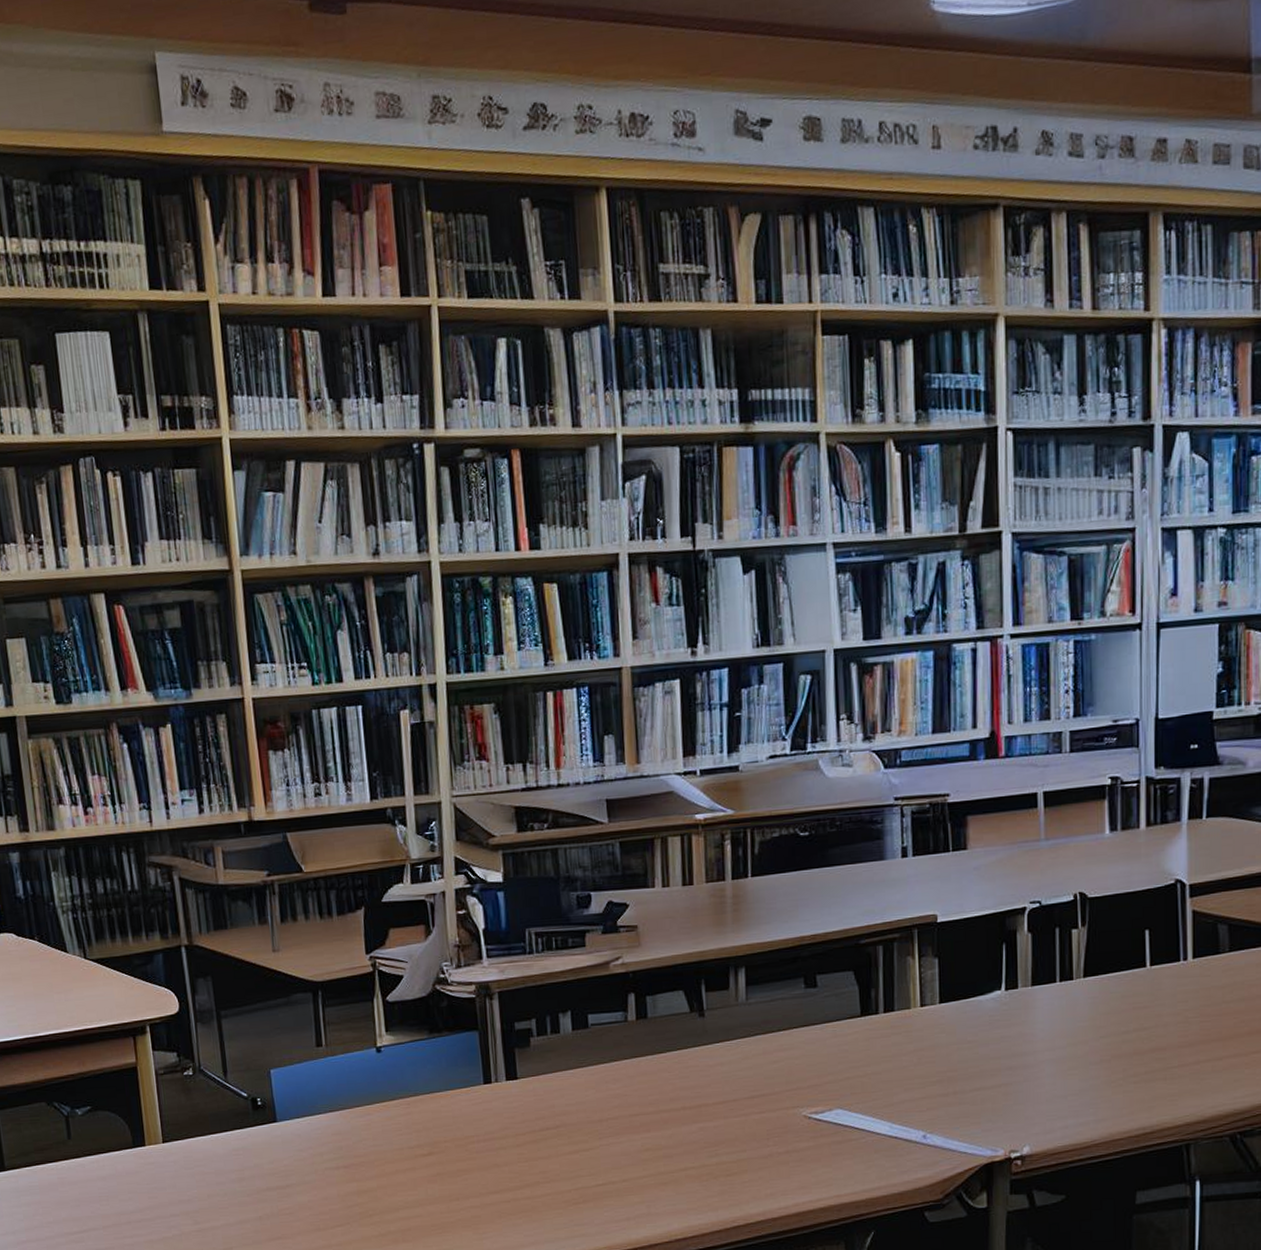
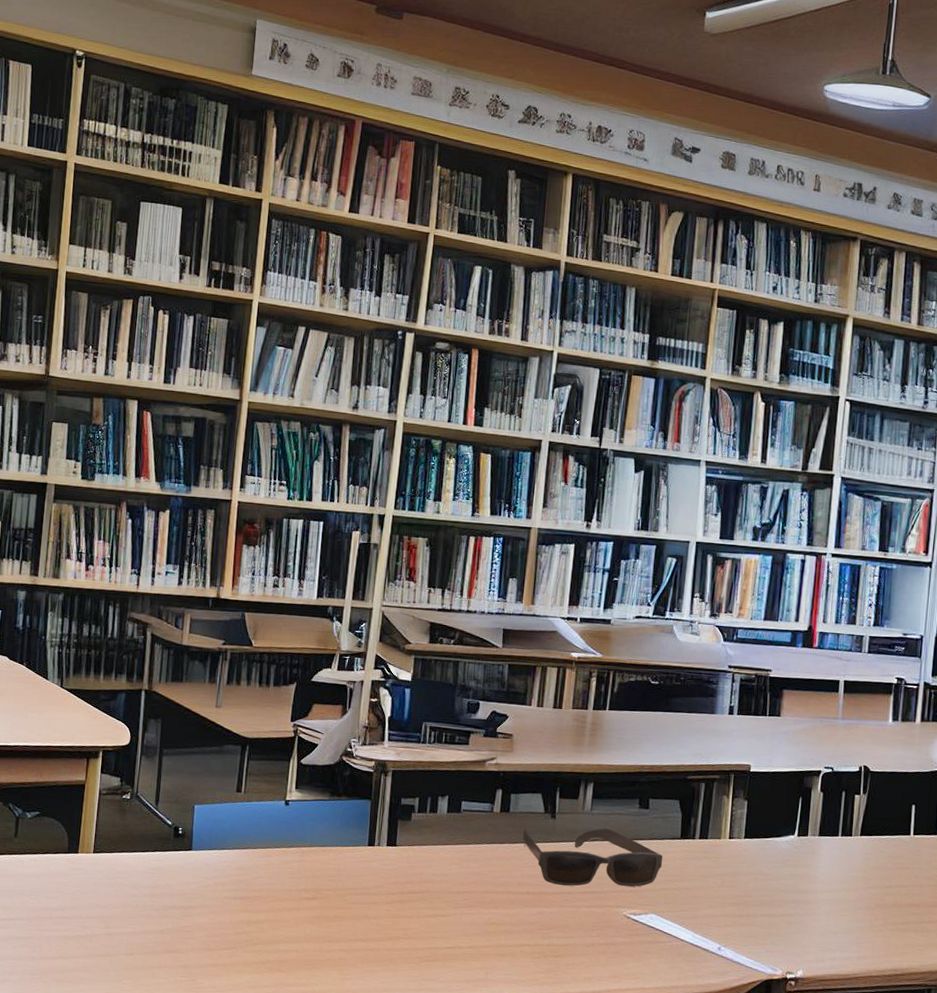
glasses: none [667,1018,843,1094] -> present [522,826,663,887]

